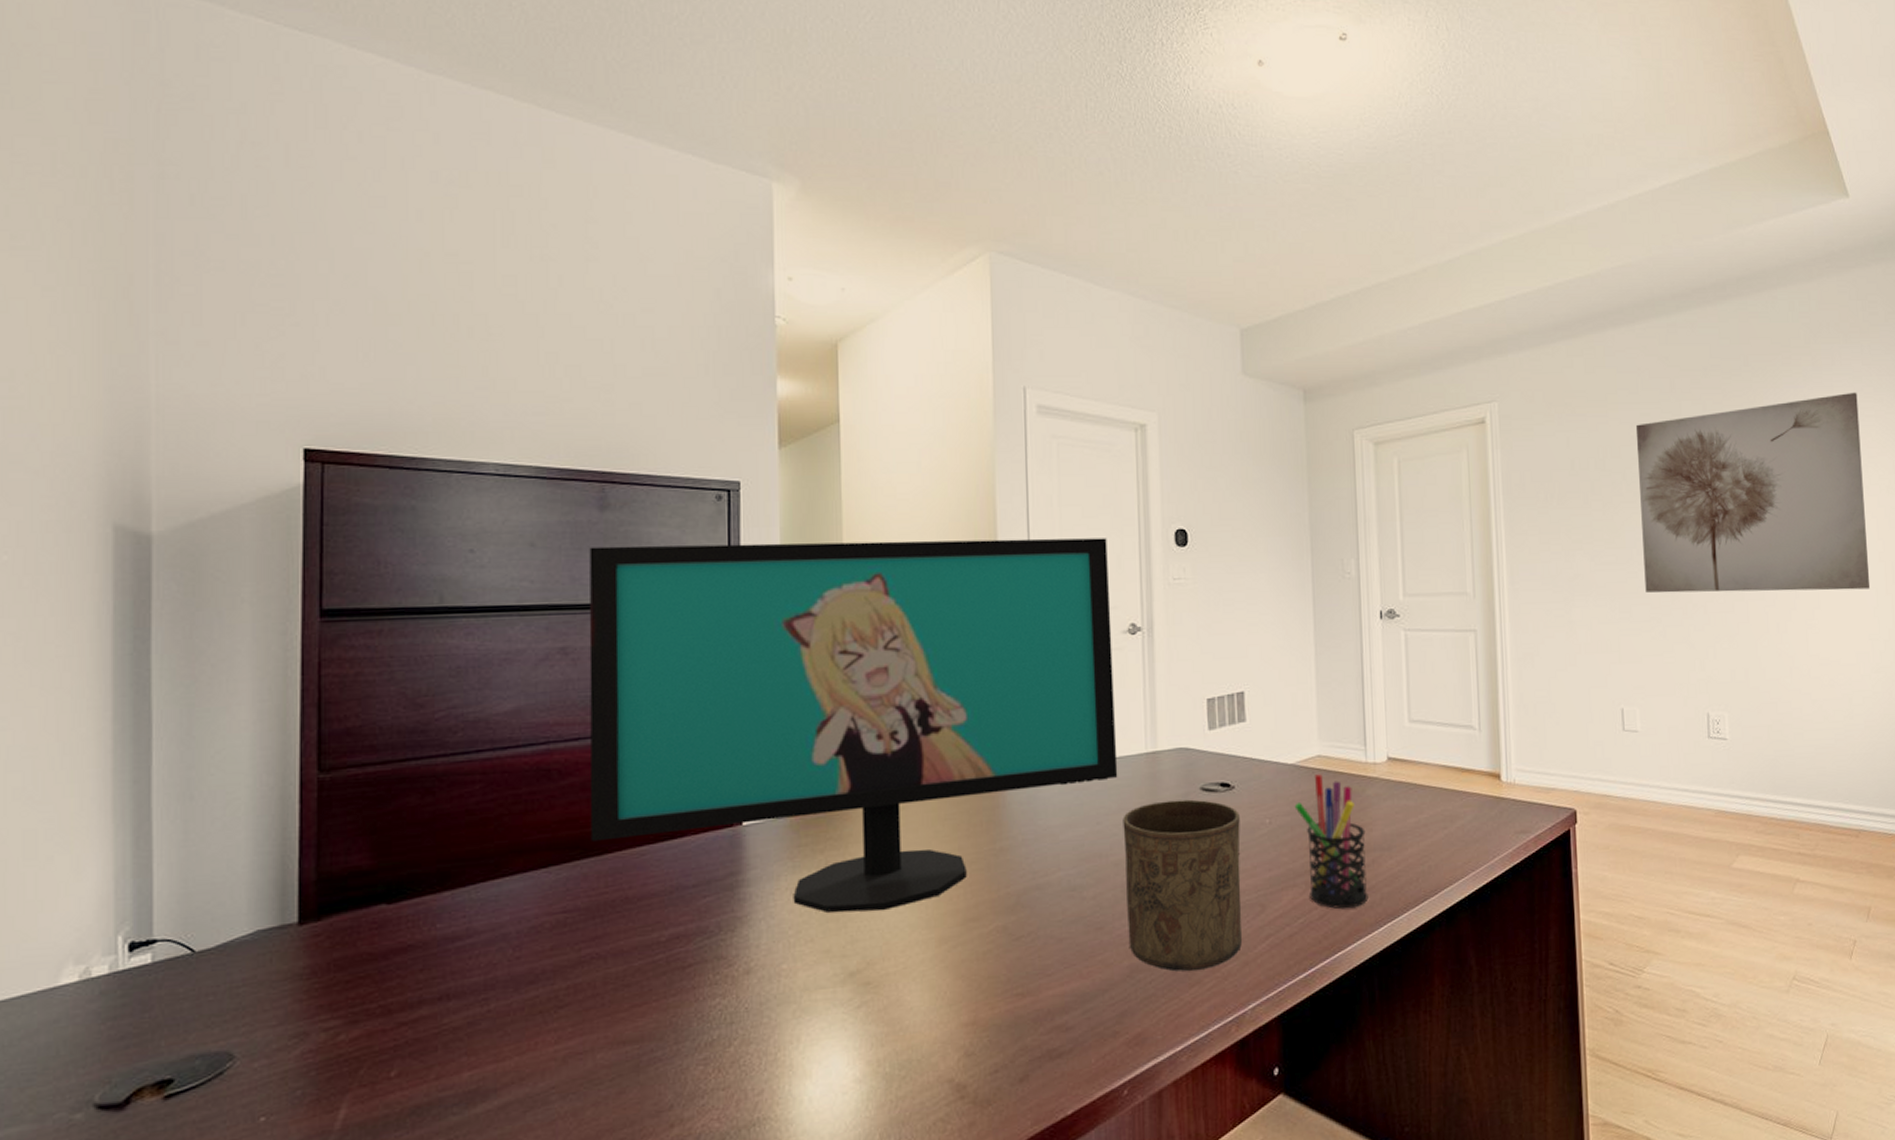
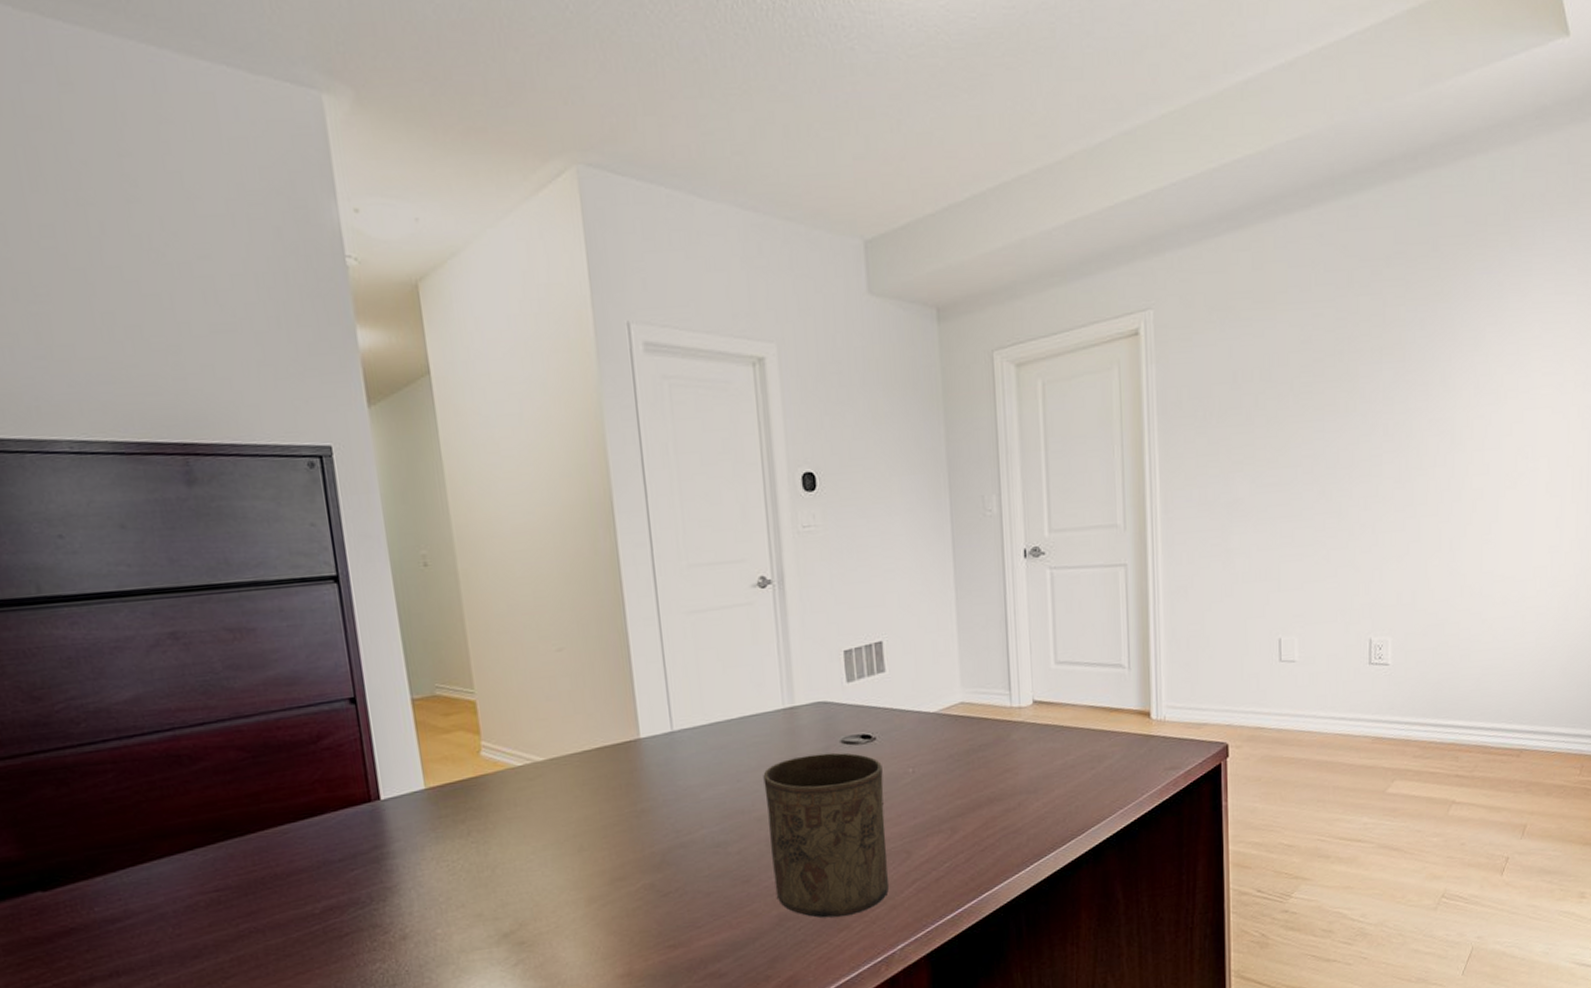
computer monitor: present [589,538,1118,913] -> none [183,486,756,879]
pen holder: present [1294,774,1369,909] -> none [938,721,1015,852]
wall art: present [1635,392,1871,593] -> none [1306,274,1559,514]

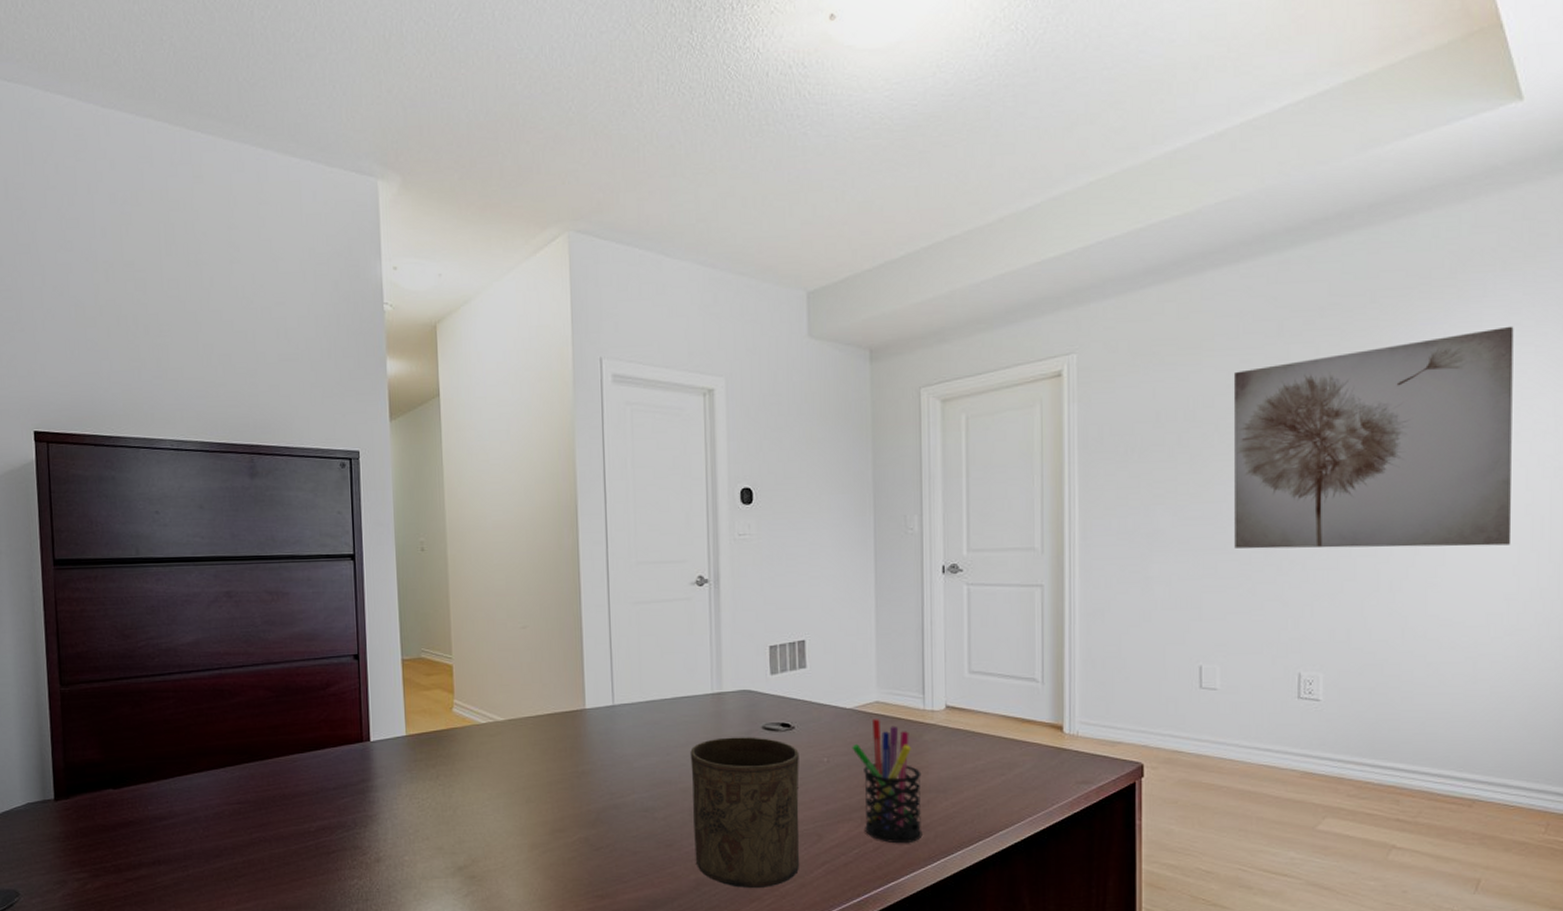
pen holder: none [938,721,1015,852] -> present [852,719,923,844]
wall art: none [1306,274,1559,514] -> present [1233,326,1514,549]

